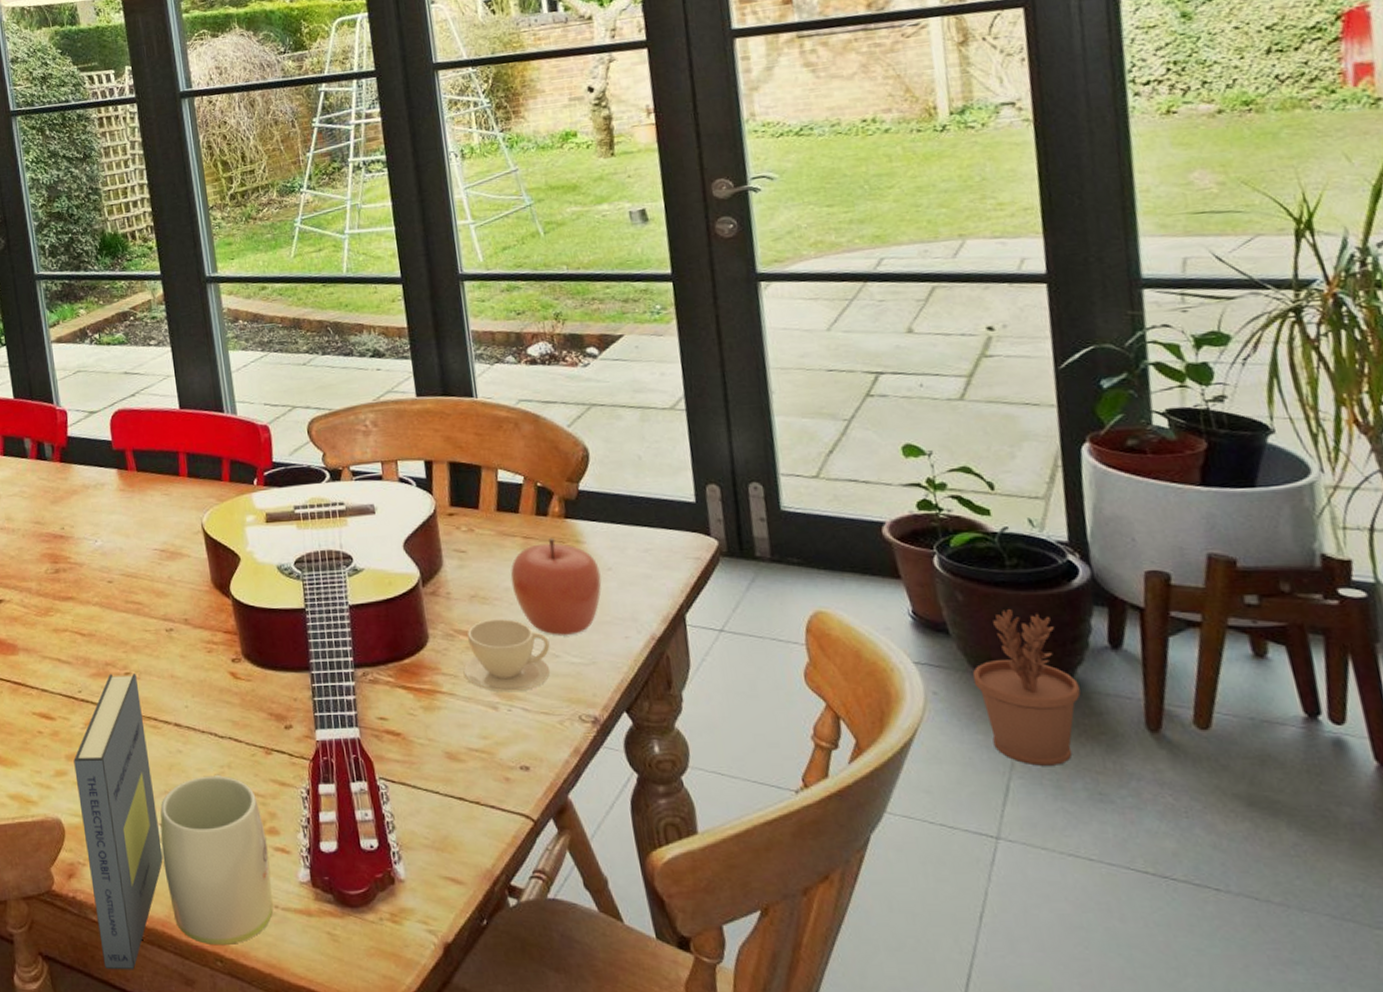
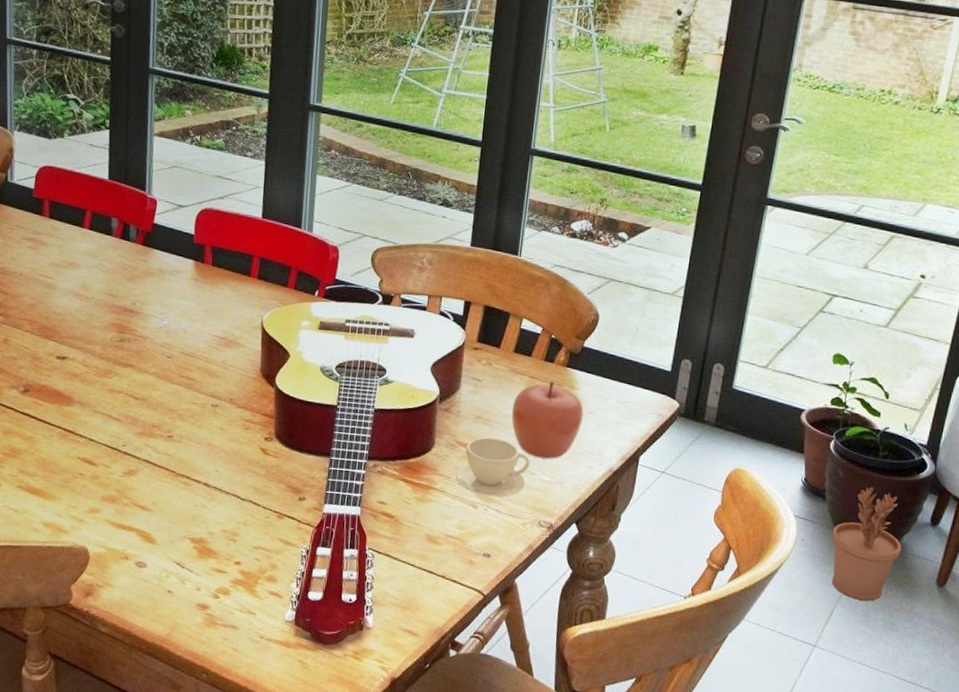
book: present [73,673,163,970] -> none [104,434,178,674]
mug: present [160,774,273,946] -> none [172,528,265,663]

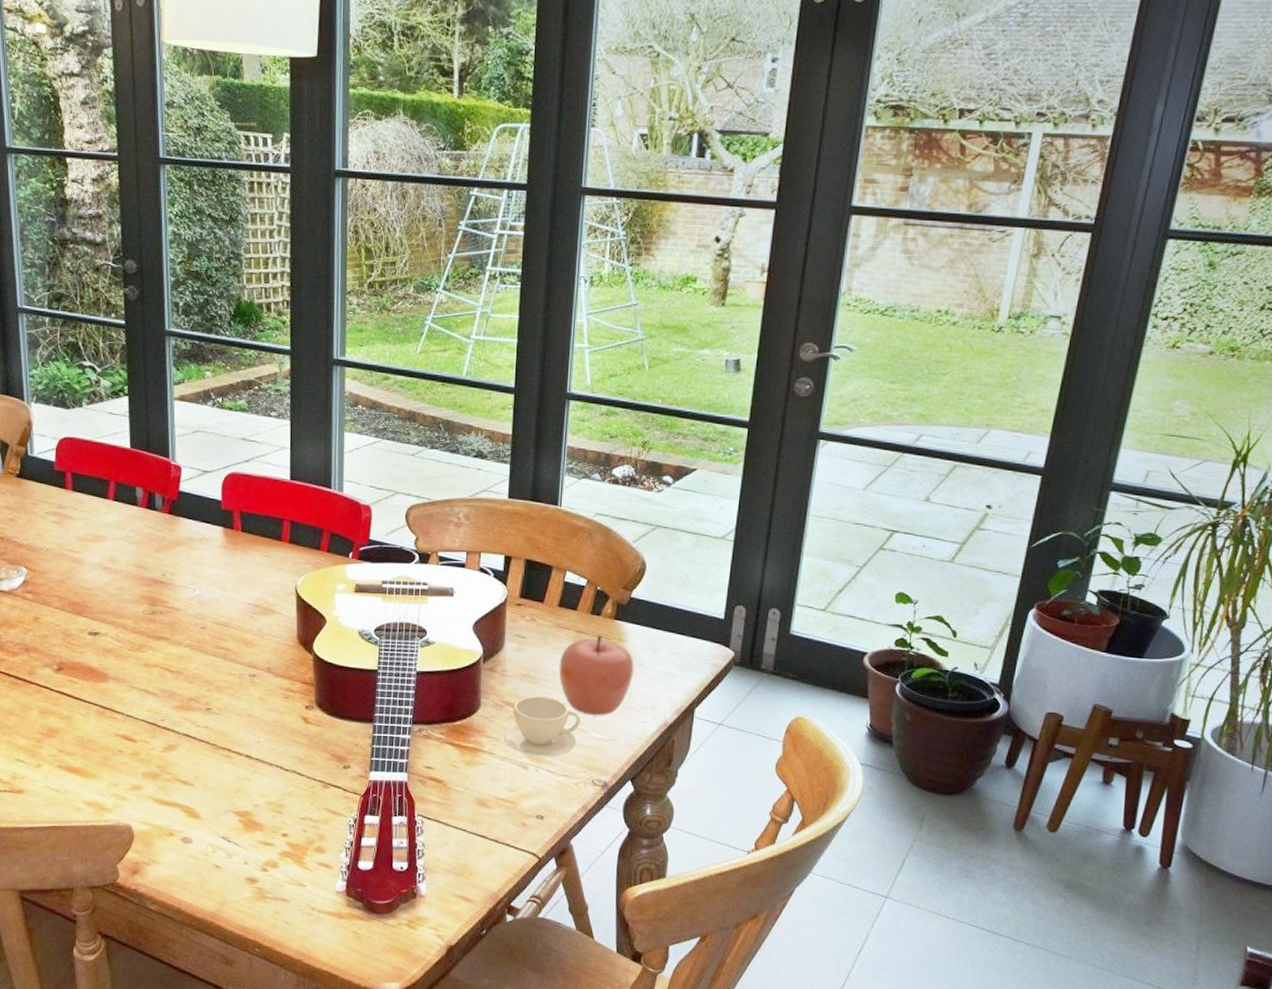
flower pot: present [831,486,902,601] -> none [900,729,975,849]

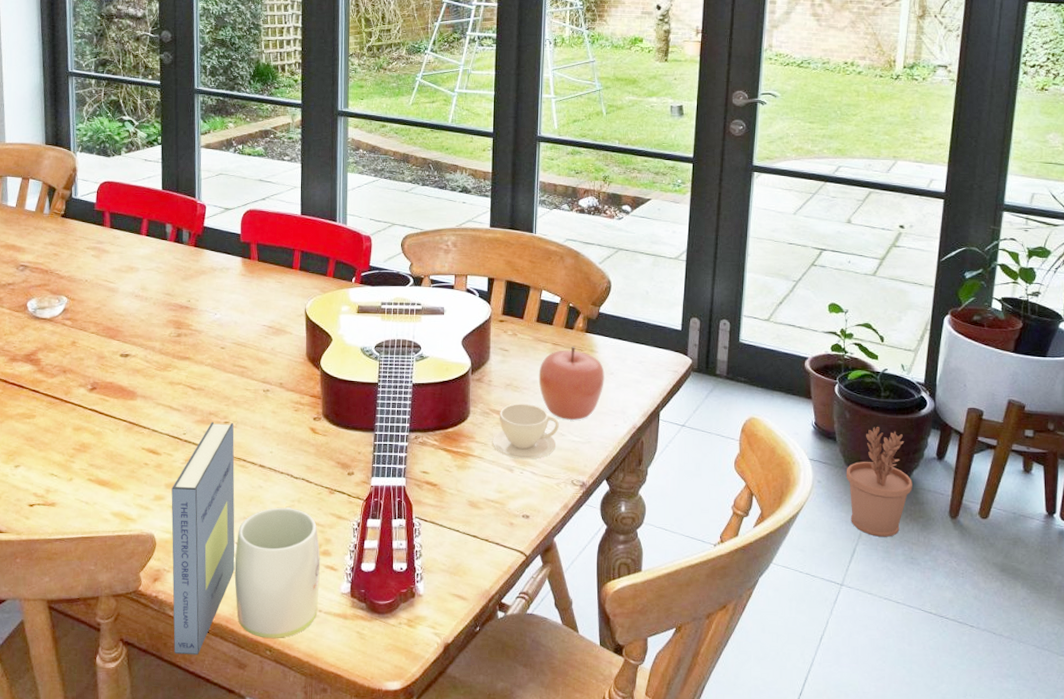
book: none [149,707,220,950] -> present [171,421,235,655]
mug: none [220,800,313,936] -> present [234,506,320,639]
flower pot: none [900,729,975,849] -> present [846,426,912,537]

